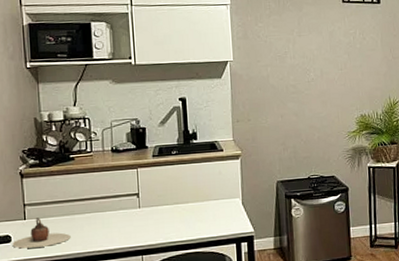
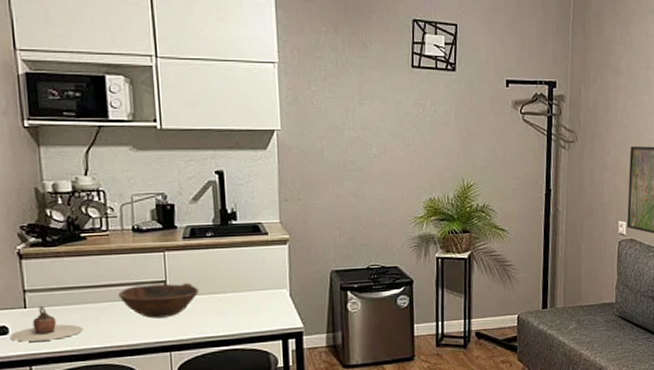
bowl: none [100,195,166,227] -> present [118,283,199,319]

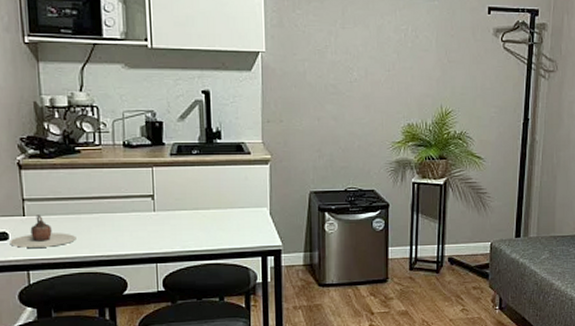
bowl: present [118,283,199,319] -> none [109,197,184,231]

